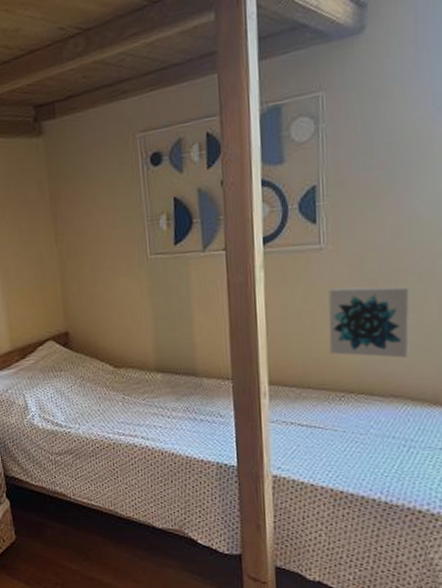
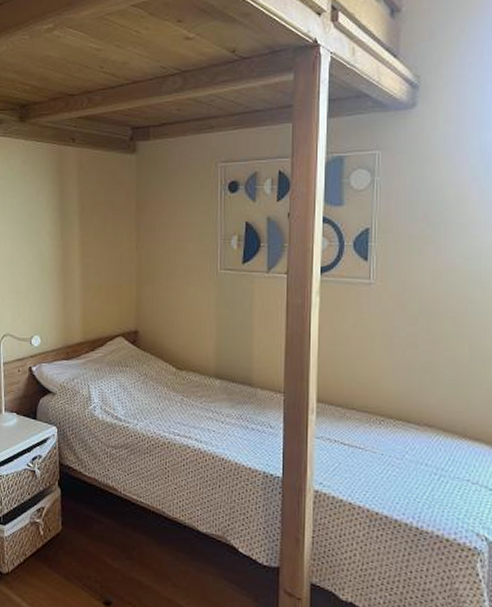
wall art: present [328,286,411,358] -> none [373,319,446,391]

